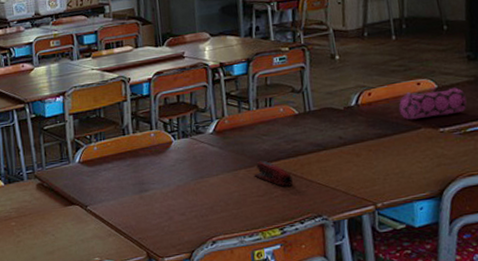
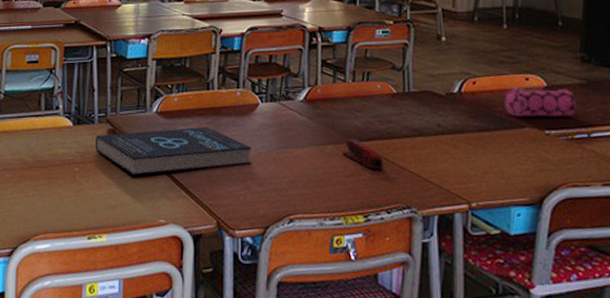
book: none [27,169,172,222] -> present [95,126,252,176]

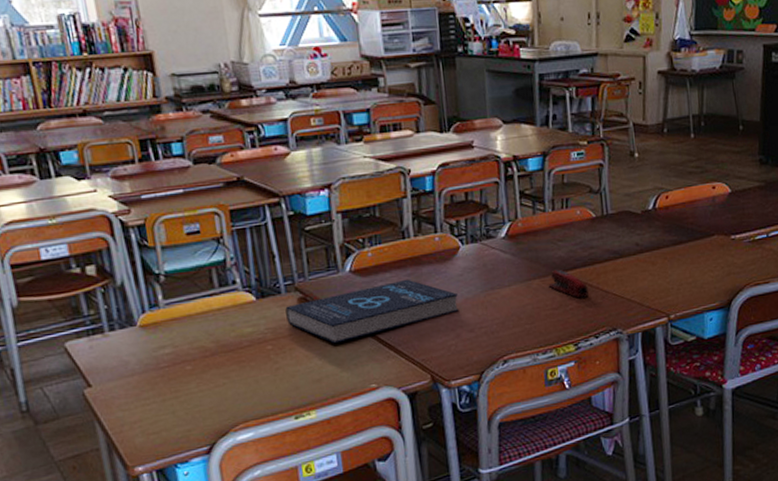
pencil case: present [503,87,577,117] -> none [694,192,757,226]

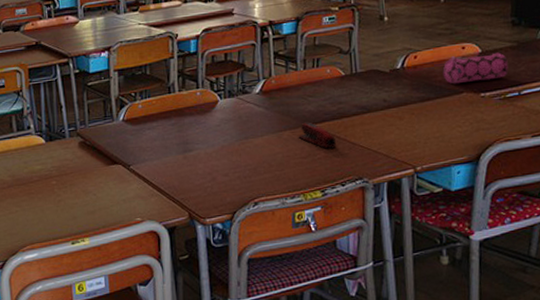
book: present [285,279,460,344] -> none [68,128,216,182]
pencil case: none [694,192,757,226] -> present [442,52,508,84]

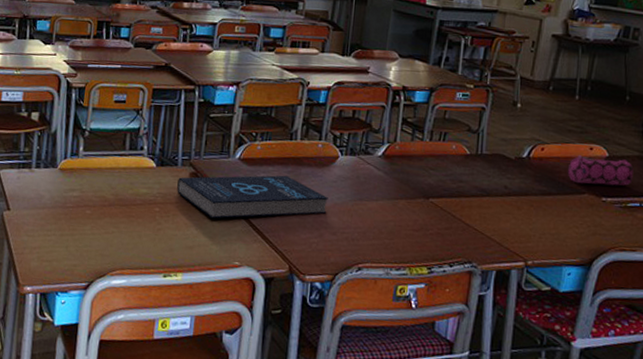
book: none [68,128,216,182] -> present [177,175,328,219]
stapler: present [298,122,336,149] -> none [413,194,451,226]

